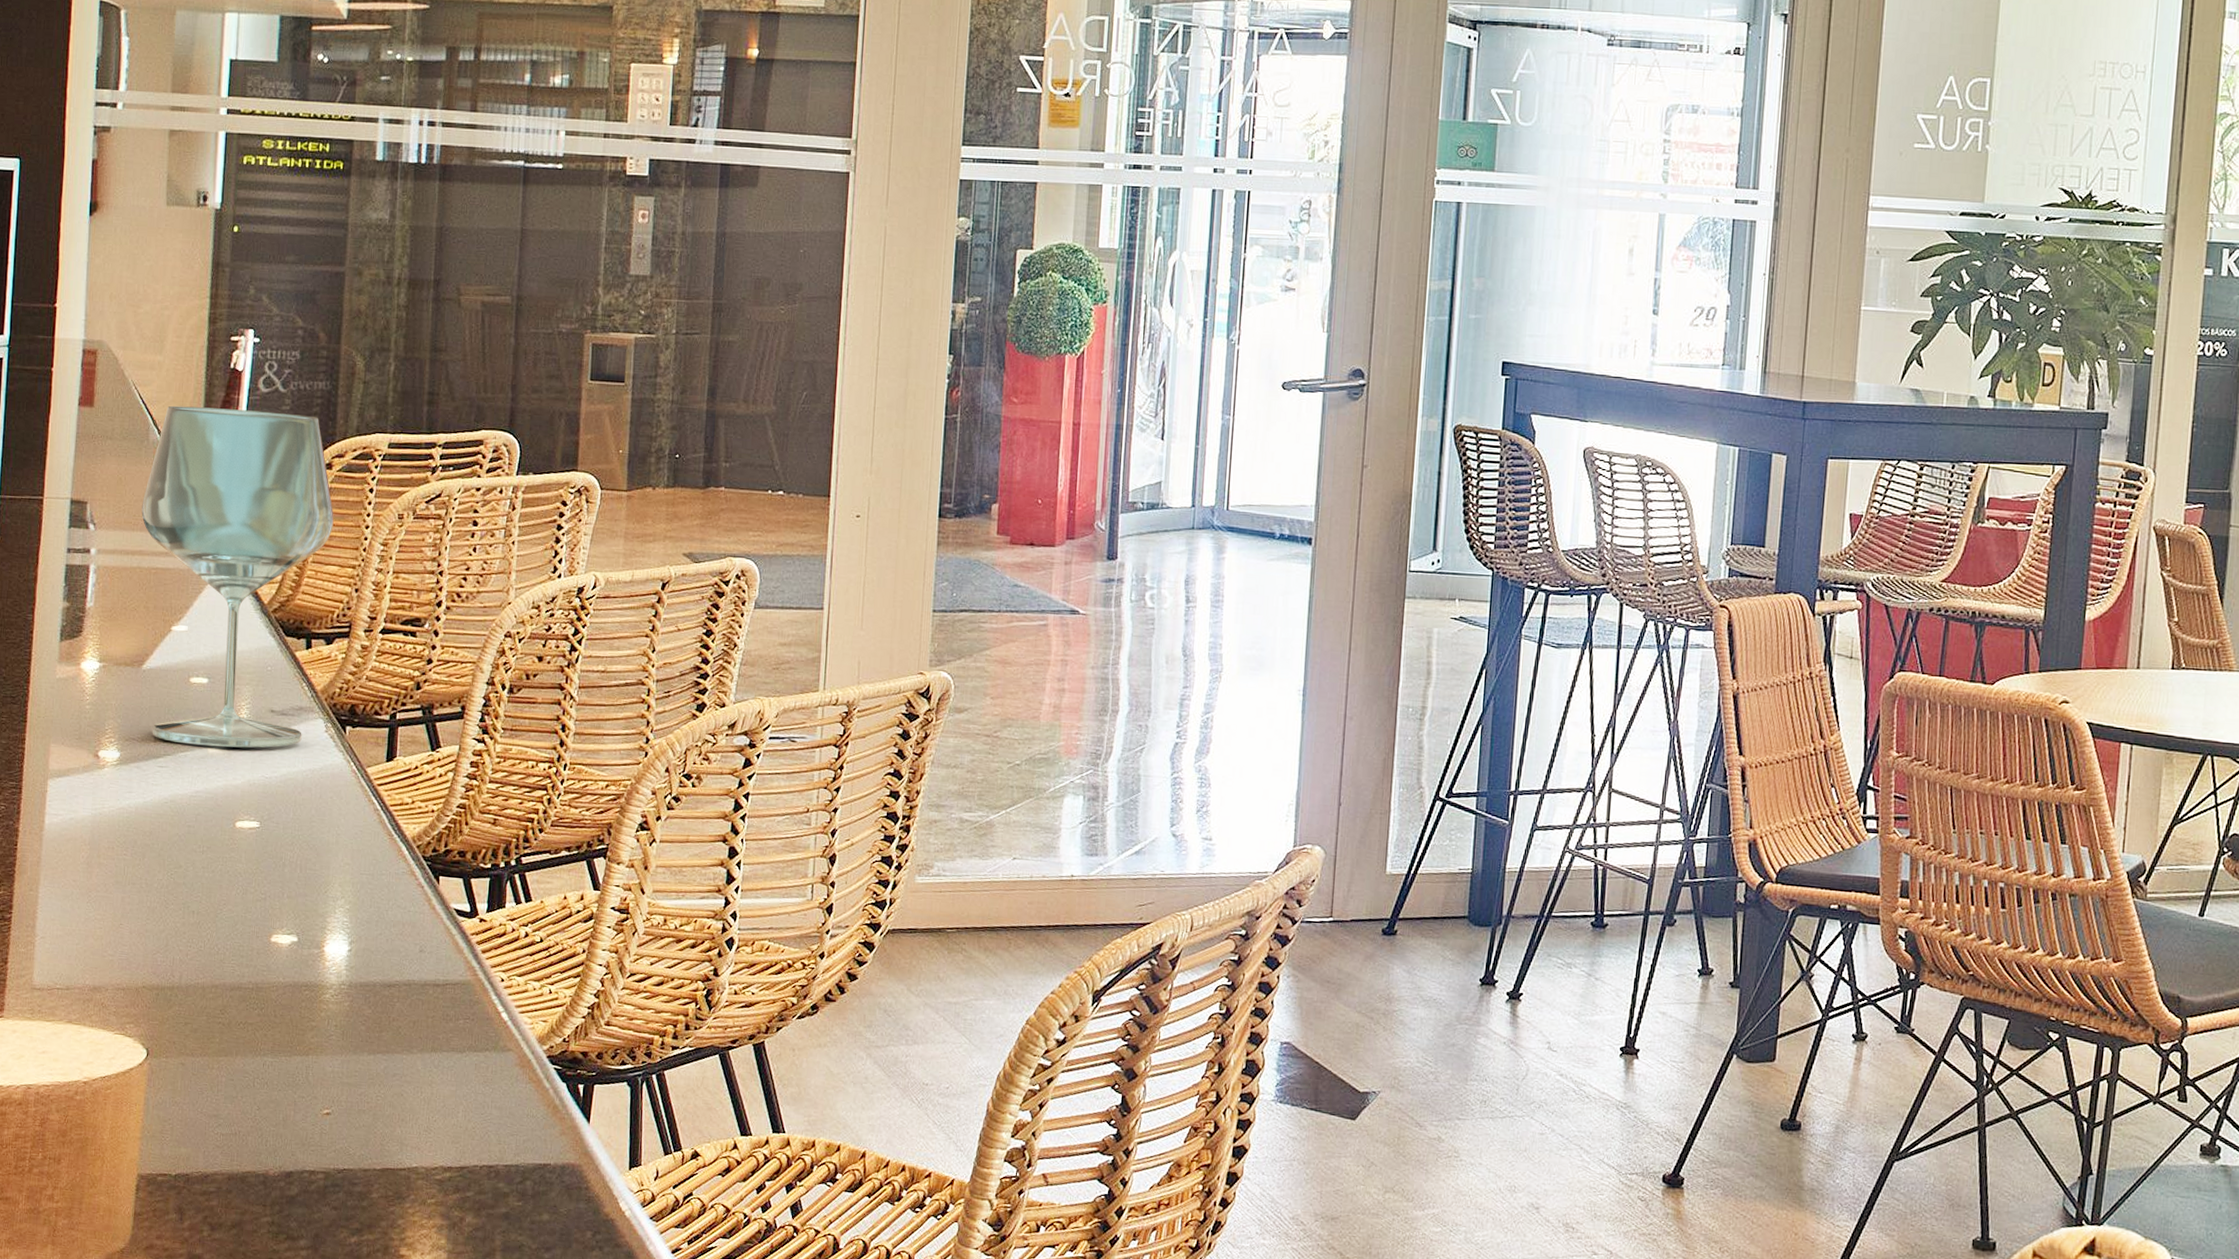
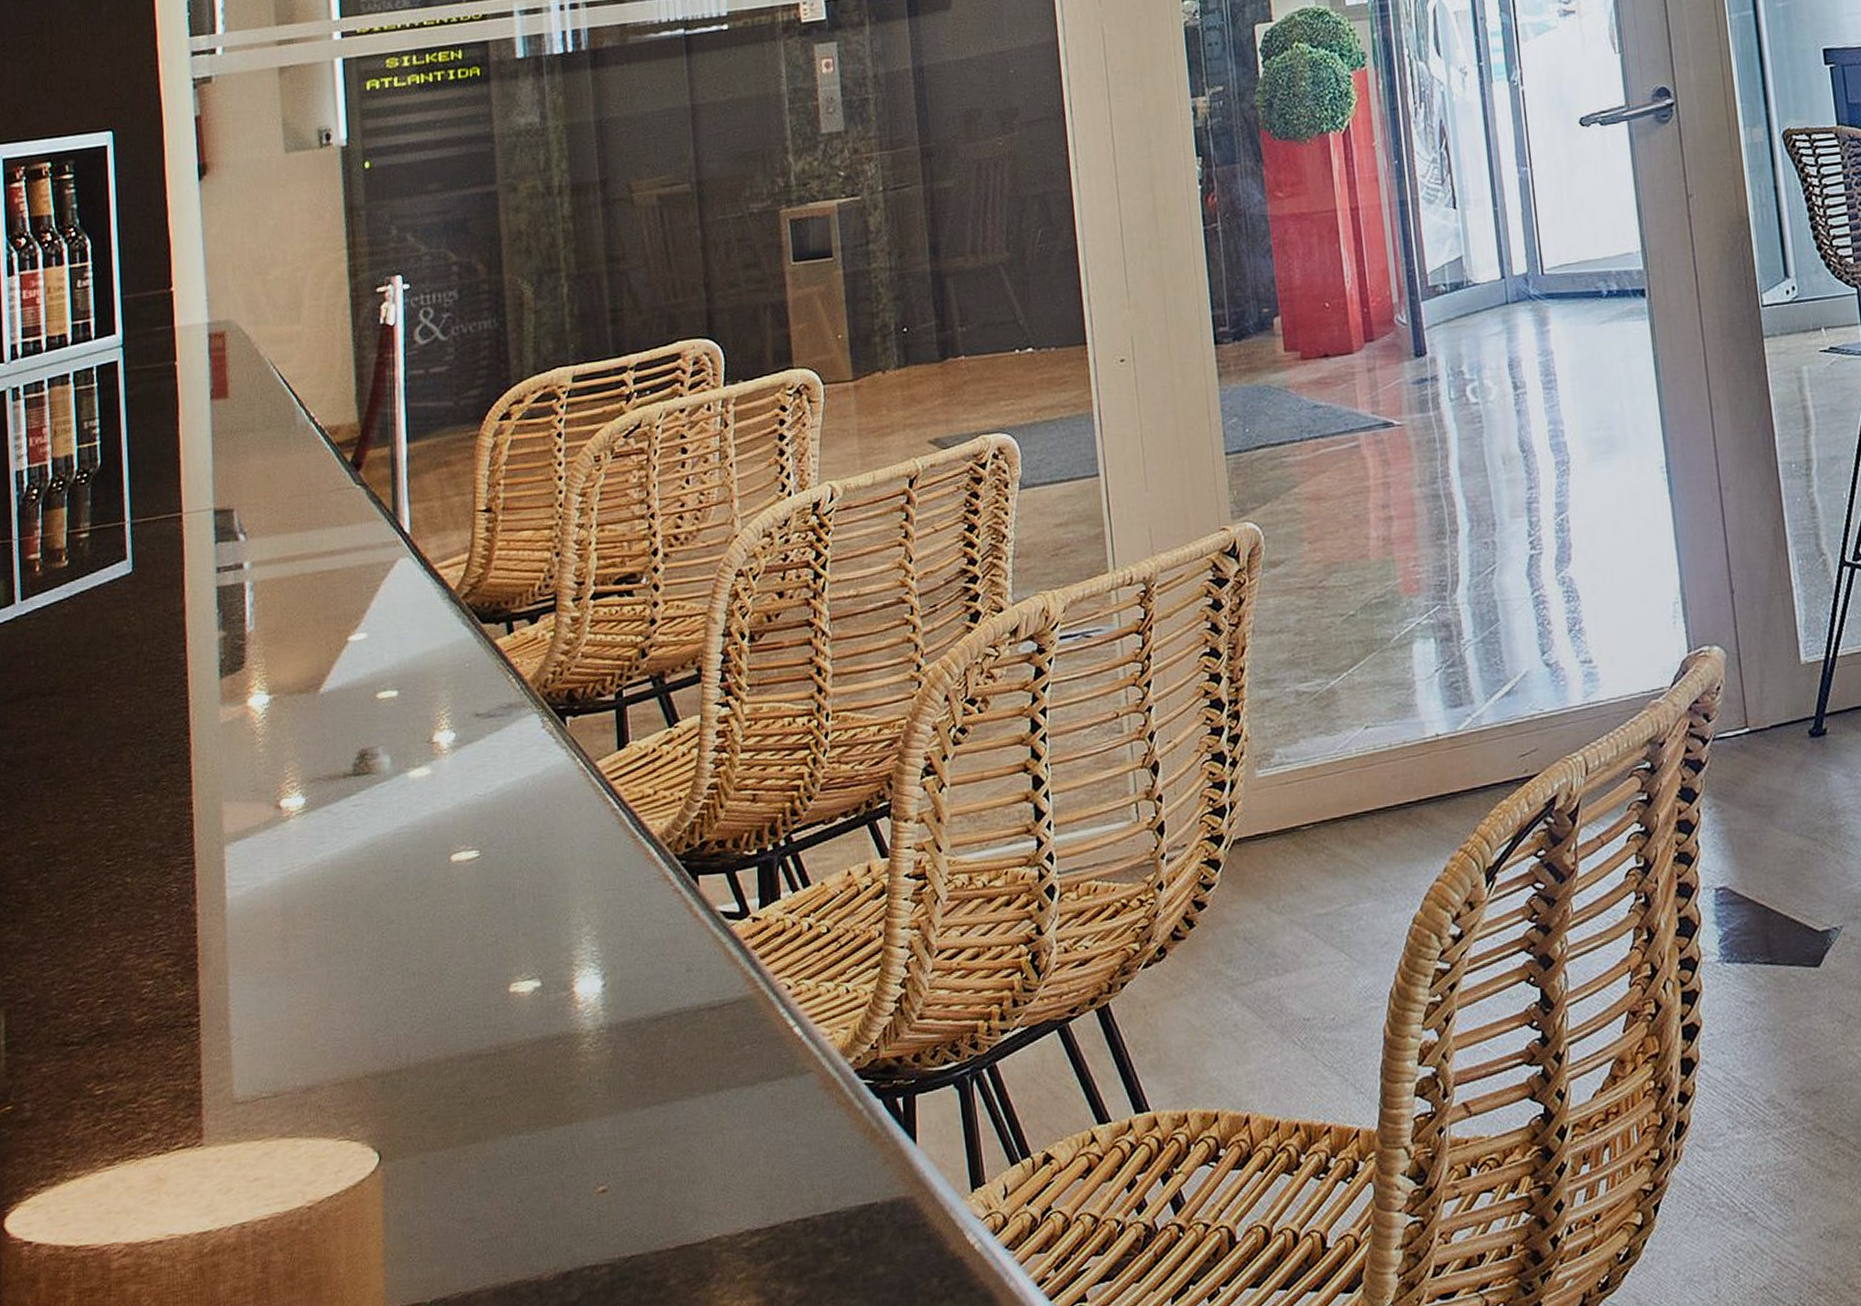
wine glass: present [141,405,334,748] -> none [296,362,521,774]

